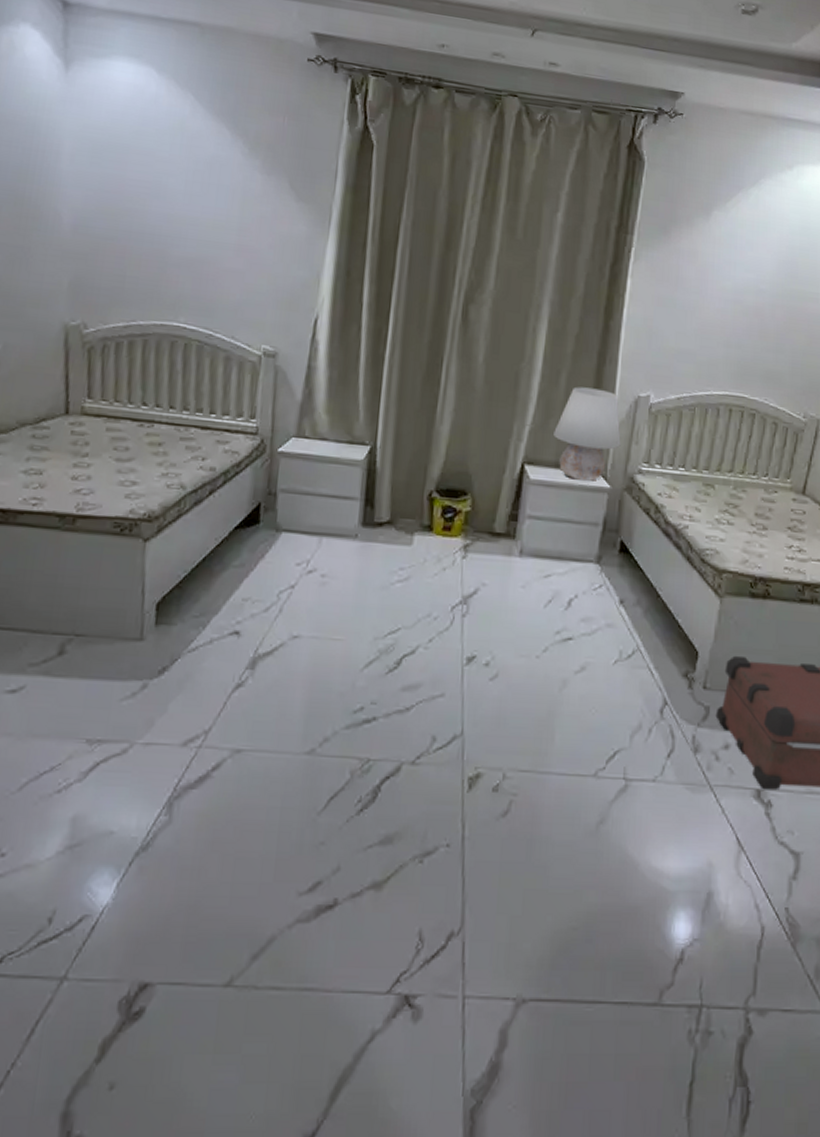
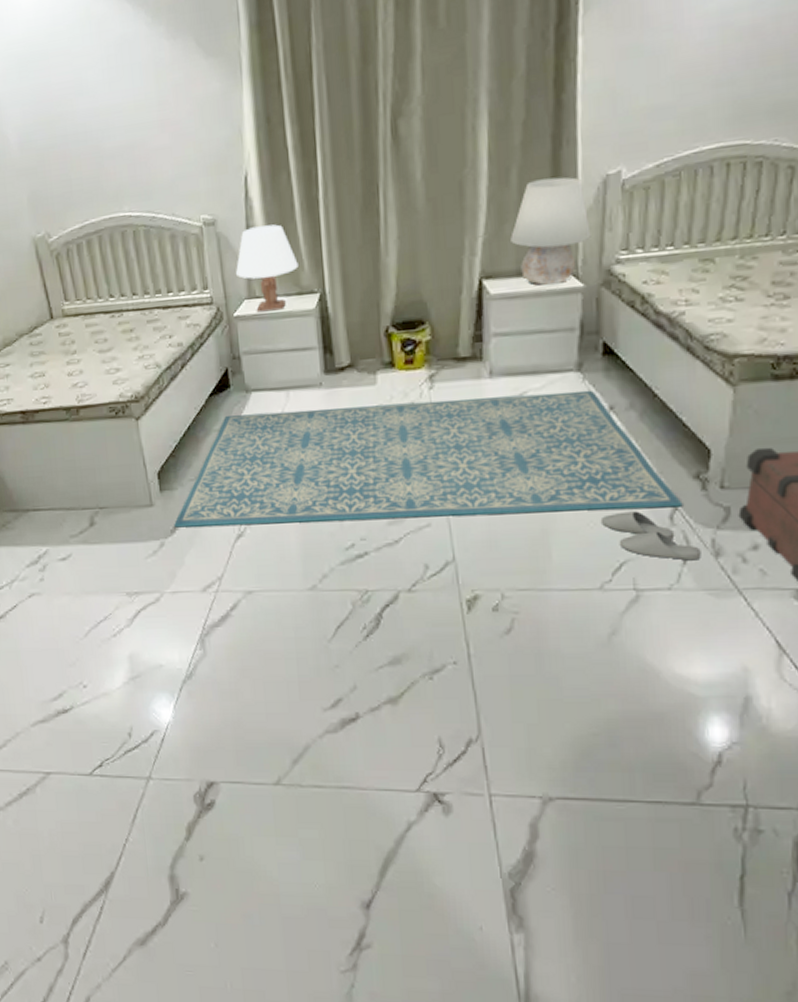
rug: none [164,552,672,702] -> present [174,390,683,528]
table lamp: none [288,368,354,455] -> present [236,224,298,313]
slippers: none [601,701,683,755] -> present [600,511,701,561]

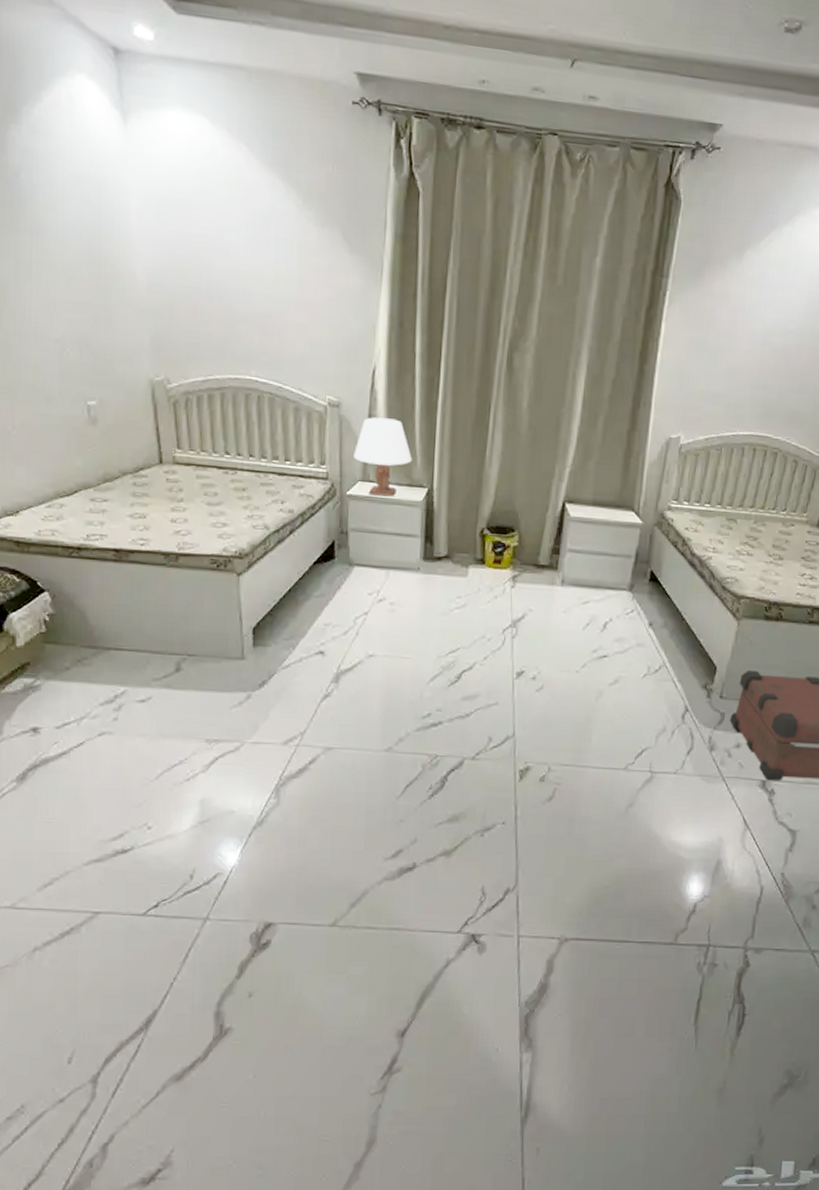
rug: present [174,390,683,528] -> none [263,583,693,709]
table lamp: present [510,177,591,286] -> none [591,429,653,518]
slippers: present [600,511,701,561] -> none [631,708,701,752]

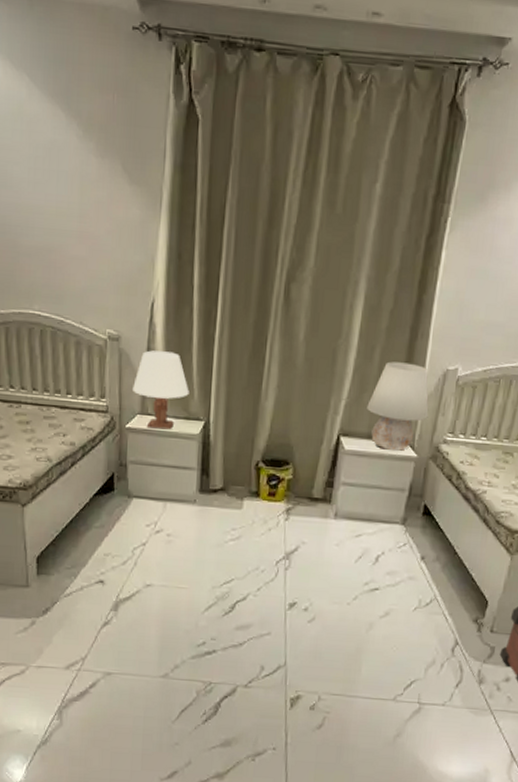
table lamp: none [591,429,653,518] -> present [367,361,429,452]

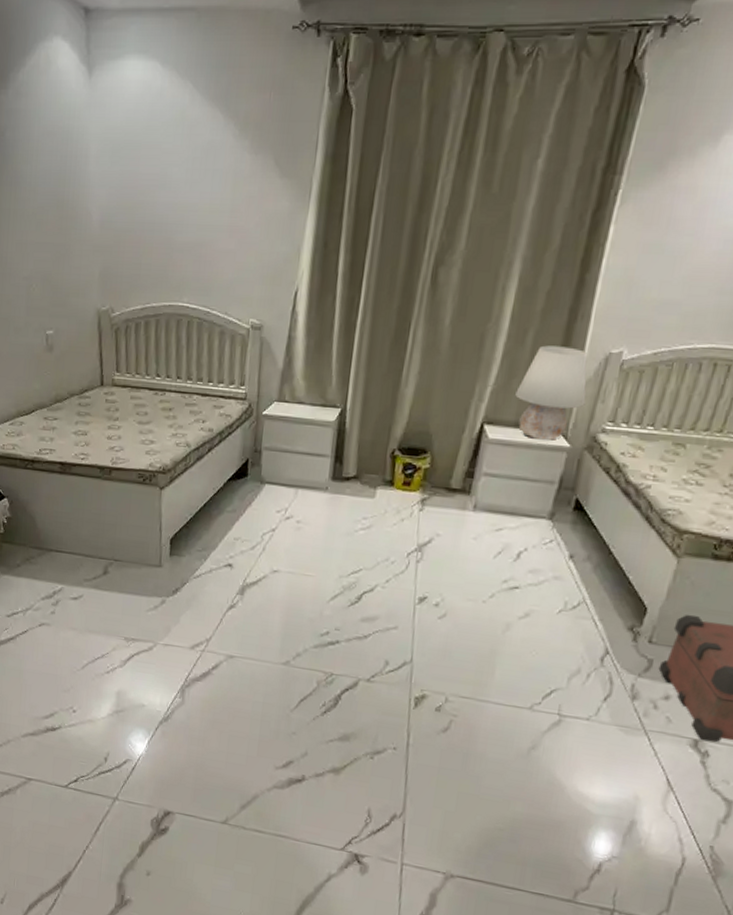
table lamp: present [133,350,189,430] -> none [271,338,328,417]

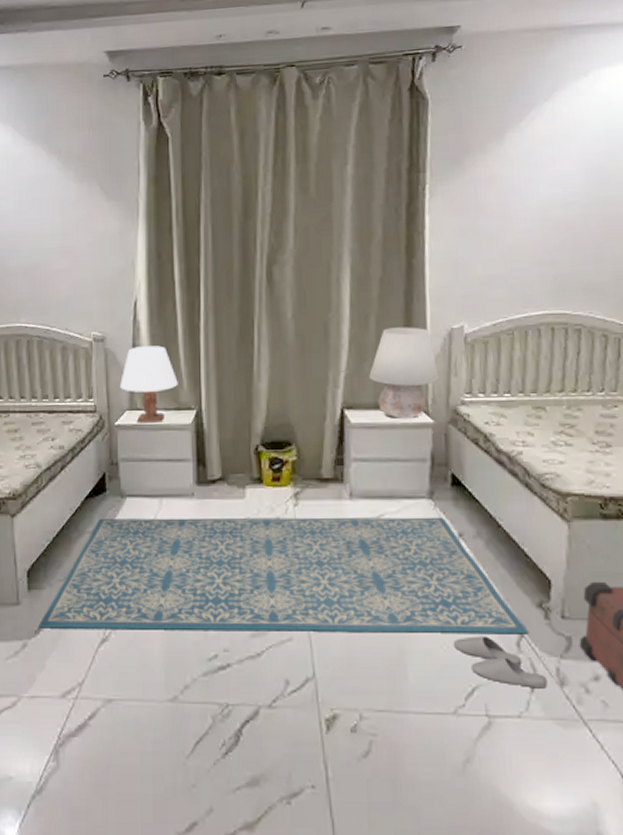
rug: none [176,500,614,652] -> present [39,517,528,634]
table lamp: none [271,338,328,417] -> present [120,346,178,423]
slippers: none [541,647,621,700] -> present [453,636,548,689]

